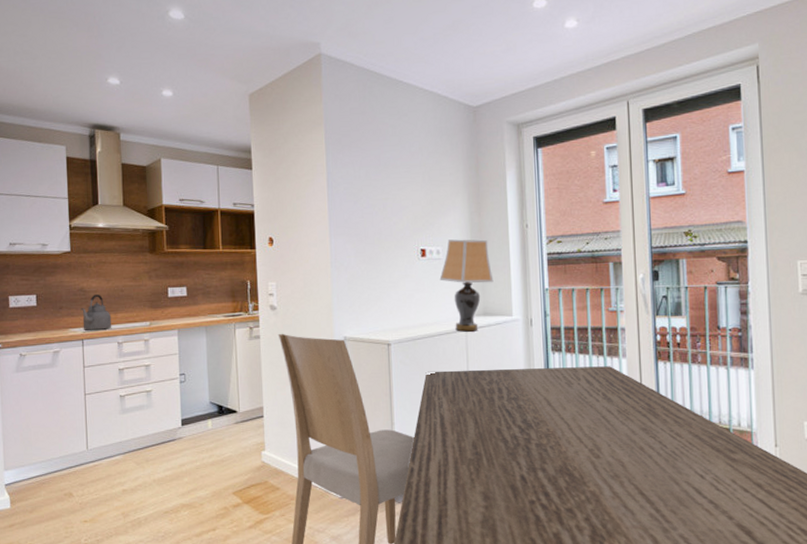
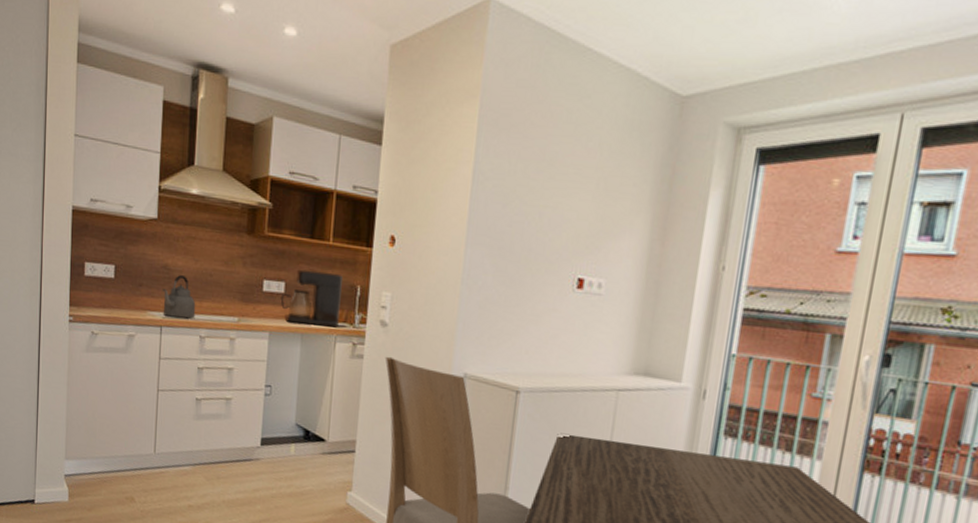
coffee maker: none [184,273,236,319] -> present [280,269,343,328]
table lamp: present [439,239,494,332] -> none [595,271,668,394]

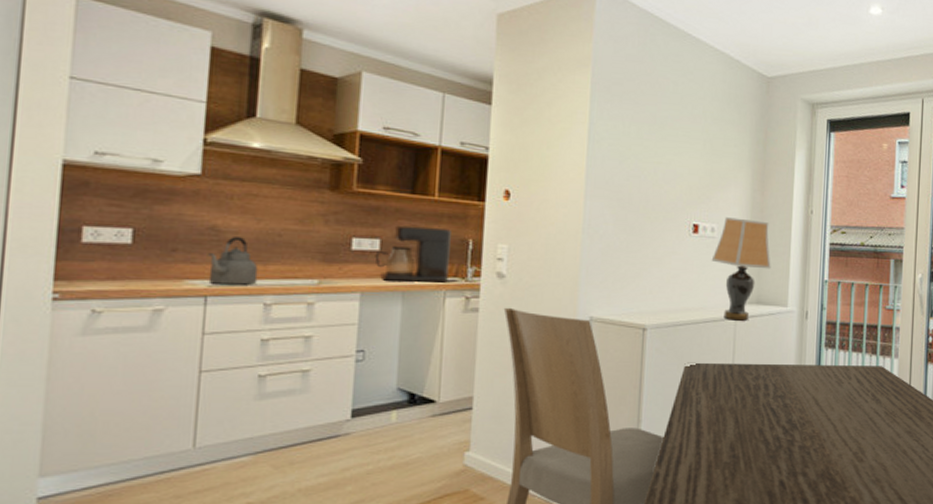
table lamp: none [595,271,668,394] -> present [711,217,771,321]

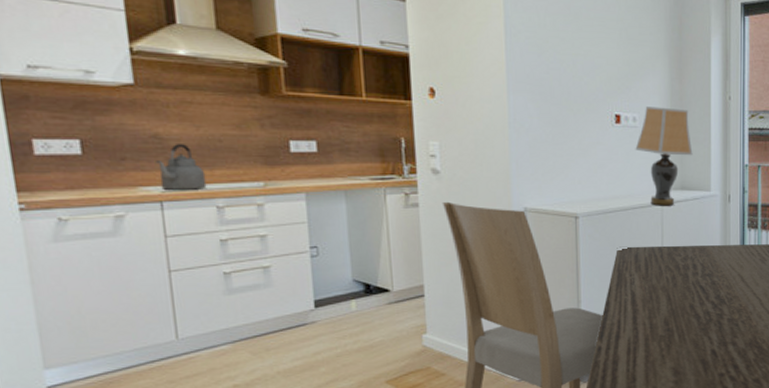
coffee maker: present [374,225,451,283] -> none [313,127,386,180]

